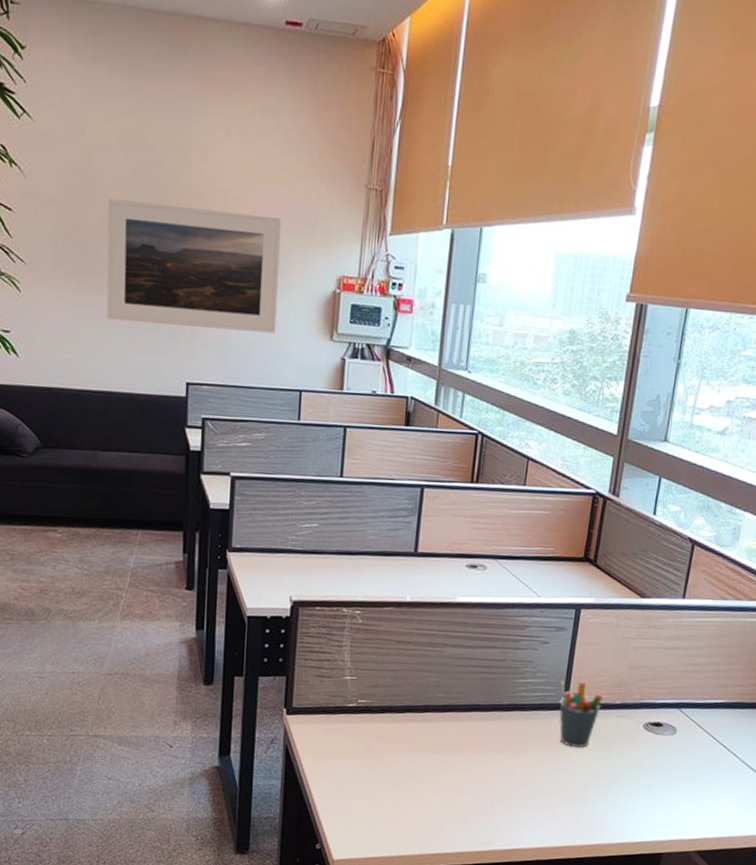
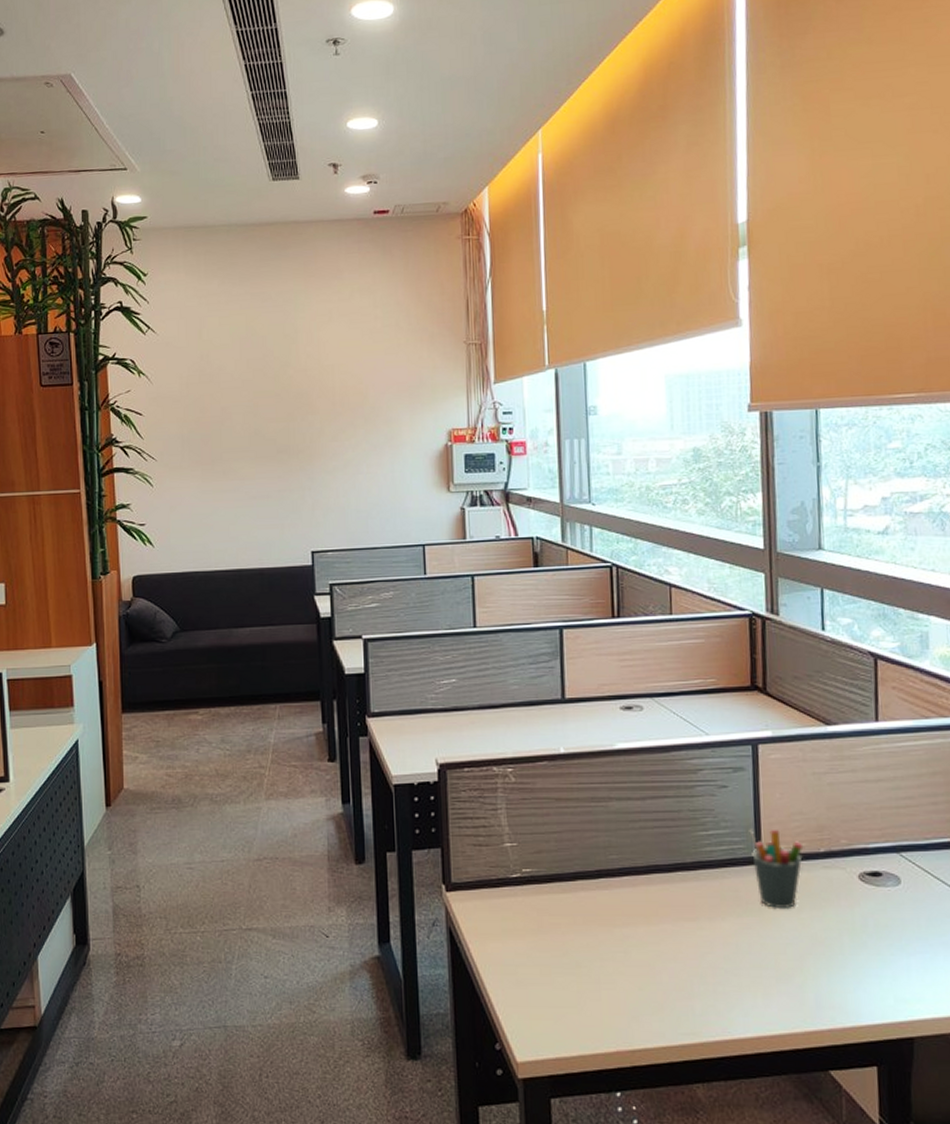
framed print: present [106,199,282,334] -> none [226,384,393,502]

